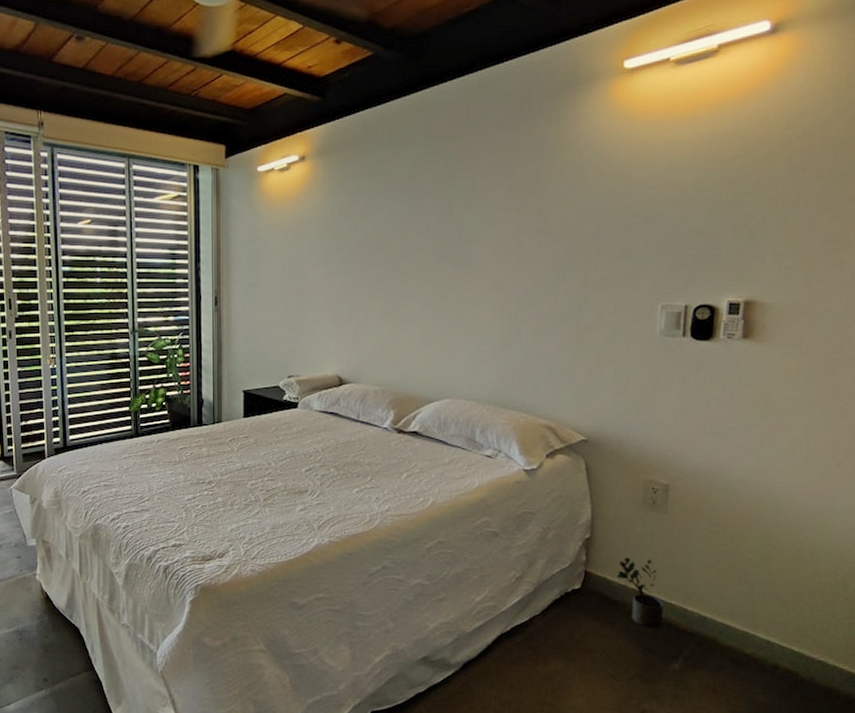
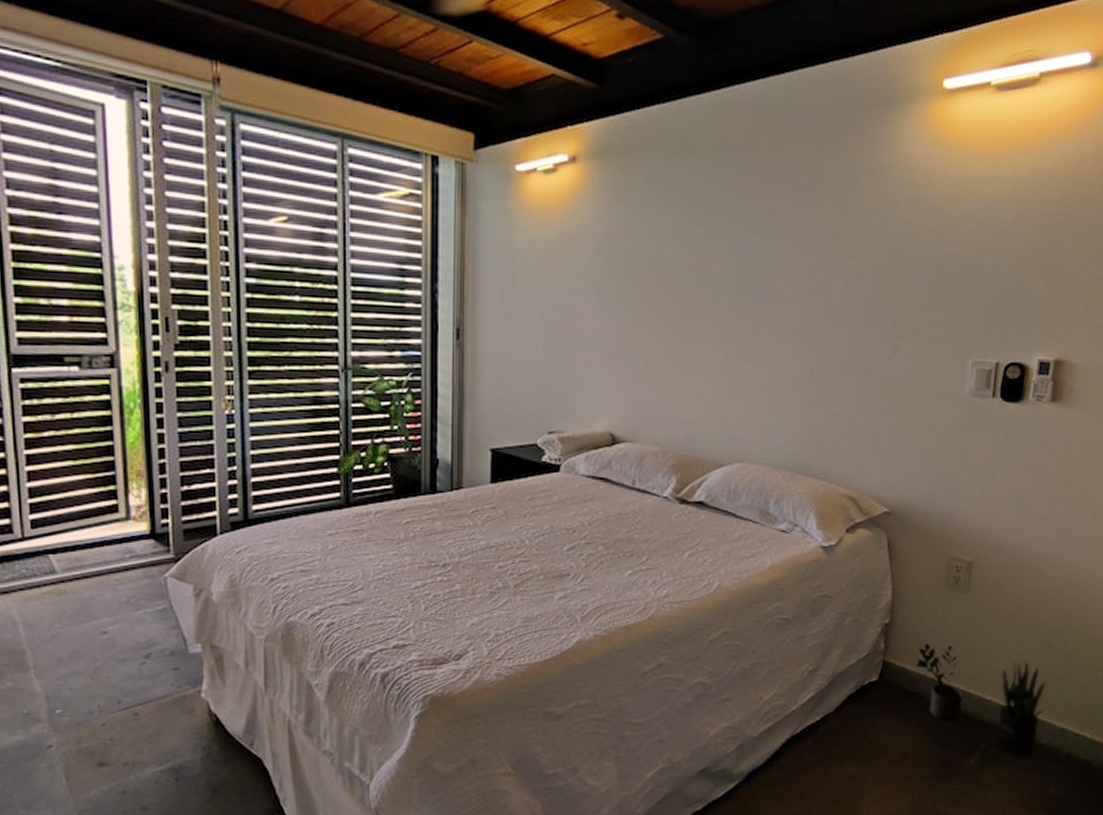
potted plant: none [699,577,748,665] -> present [996,661,1046,757]

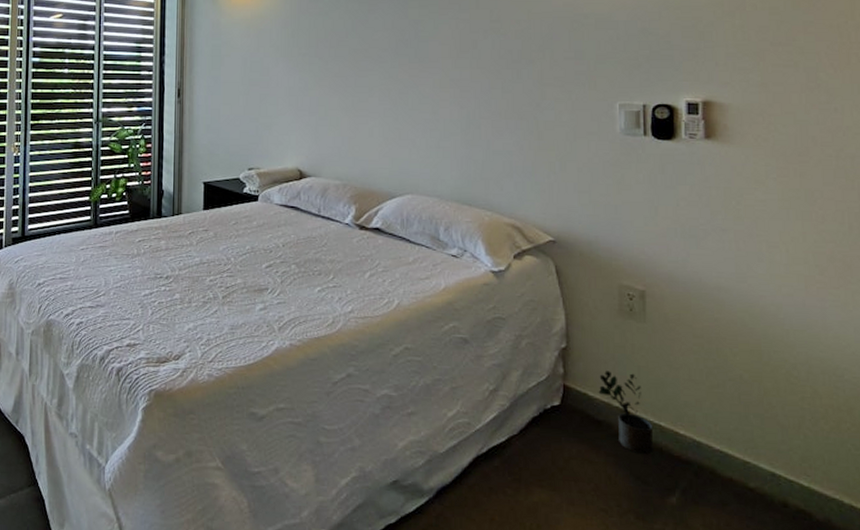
potted plant: present [996,661,1046,757] -> none [692,396,747,501]

